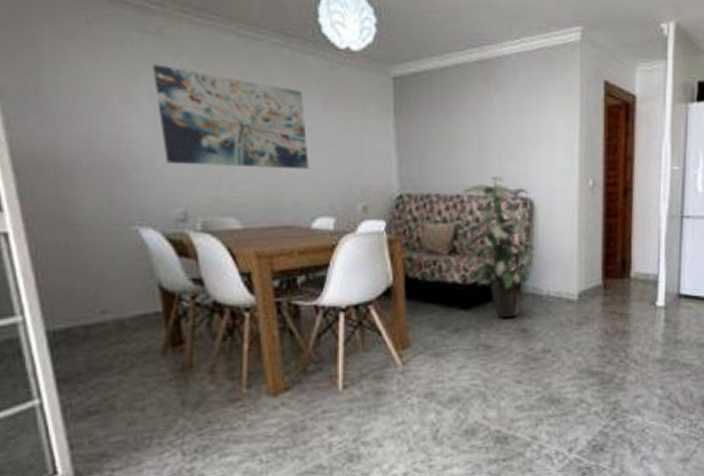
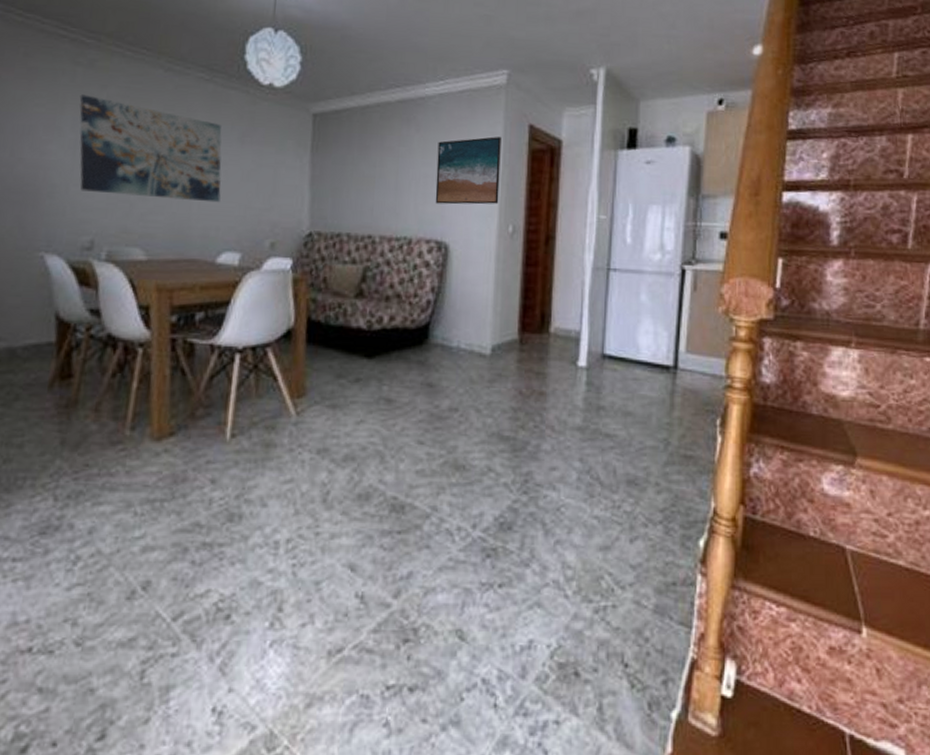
indoor plant: present [463,176,535,318] -> none [371,217,447,370]
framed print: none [518,94,579,162] -> present [435,136,501,205]

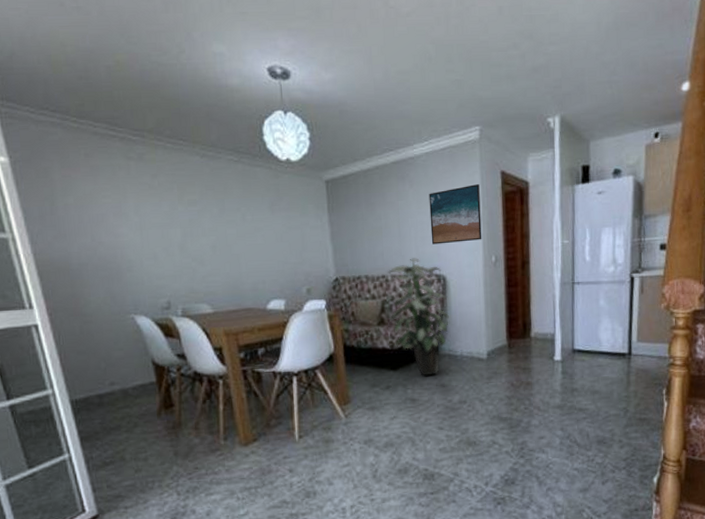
wall art: present [79,94,222,203] -> none [136,184,262,263]
indoor plant: none [371,217,447,370] -> present [387,258,449,376]

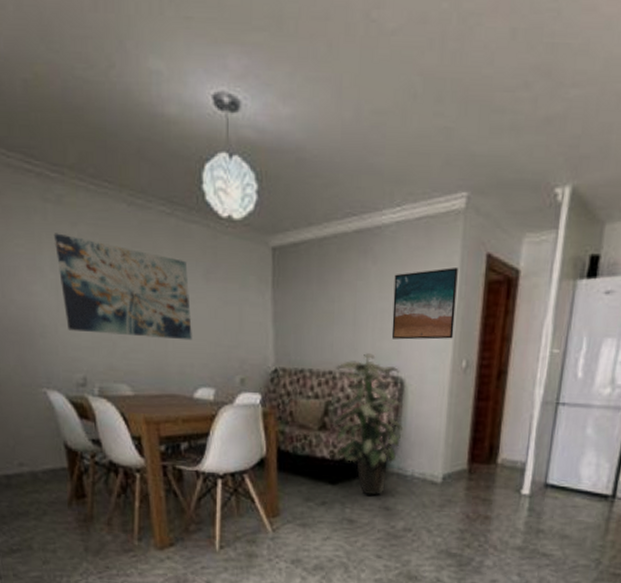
wall art: none [136,184,262,263] -> present [53,233,192,341]

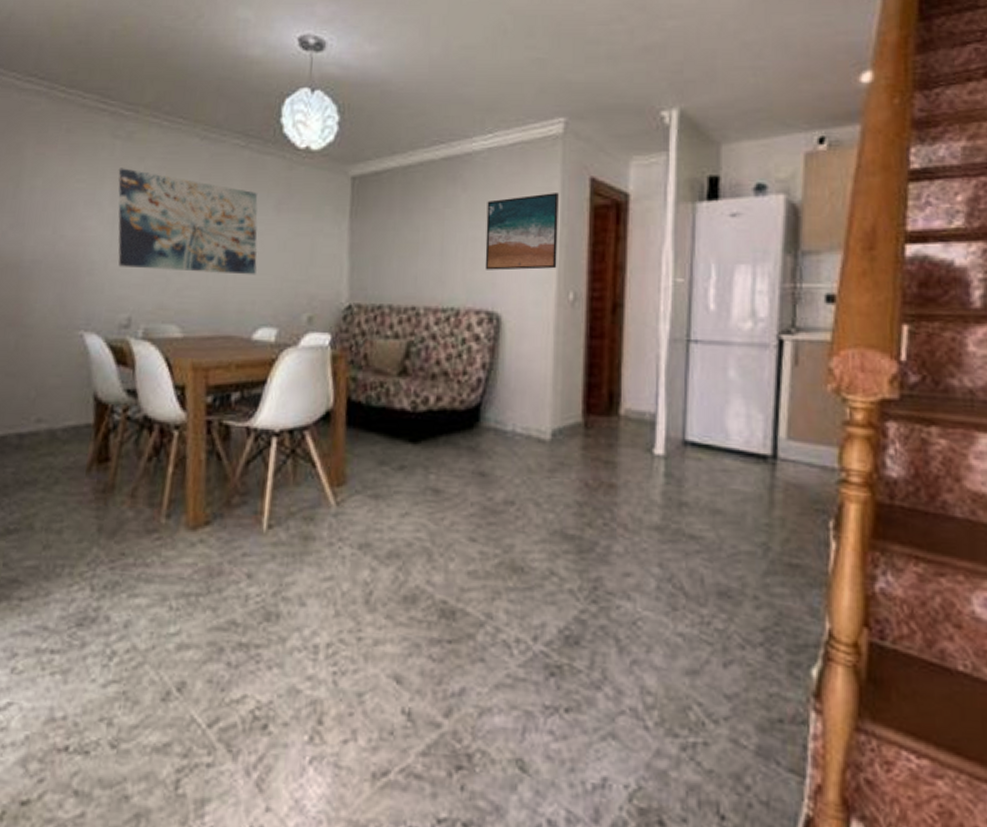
indoor plant: present [333,353,402,496] -> none [416,286,500,457]

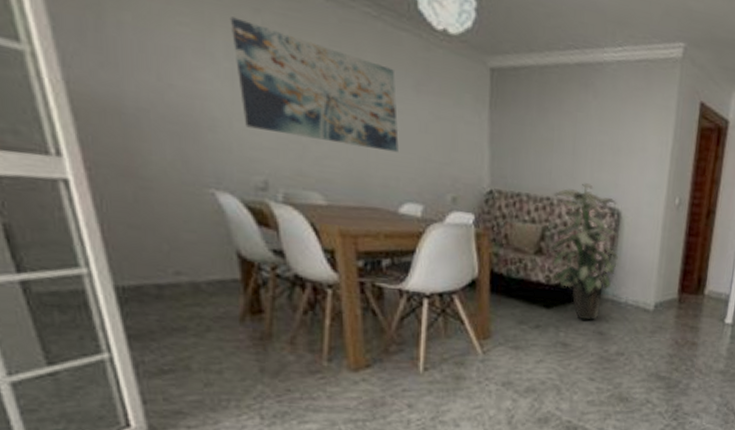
indoor plant: none [416,286,500,457] -> present [549,183,619,321]
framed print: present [484,193,559,271] -> none [610,110,674,177]

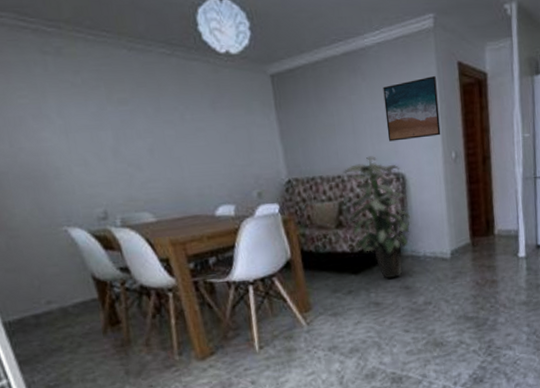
wall art: present [230,16,399,153] -> none [57,82,207,170]
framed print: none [610,110,674,177] -> present [383,76,441,142]

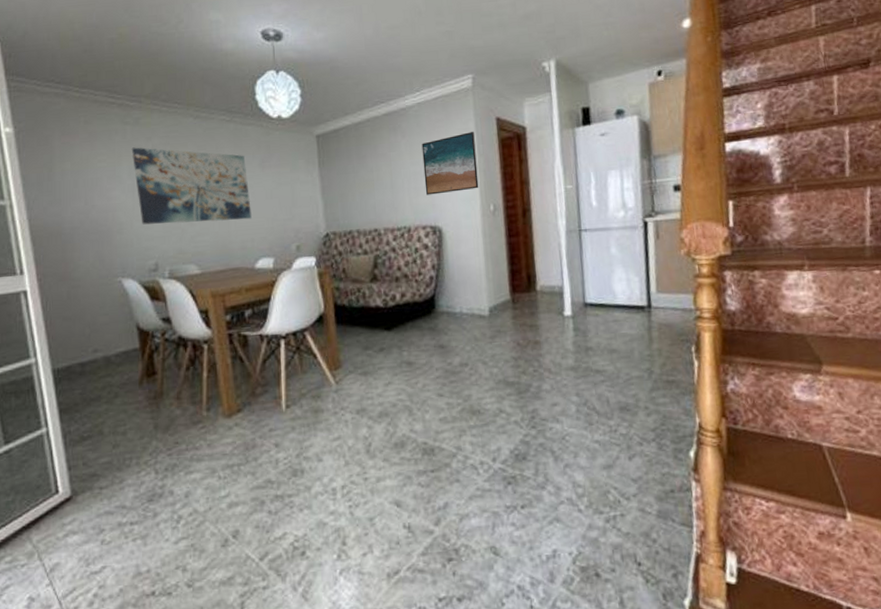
wall art: none [57,82,207,170] -> present [131,147,252,225]
indoor plant: present [343,156,410,279] -> none [380,209,447,336]

